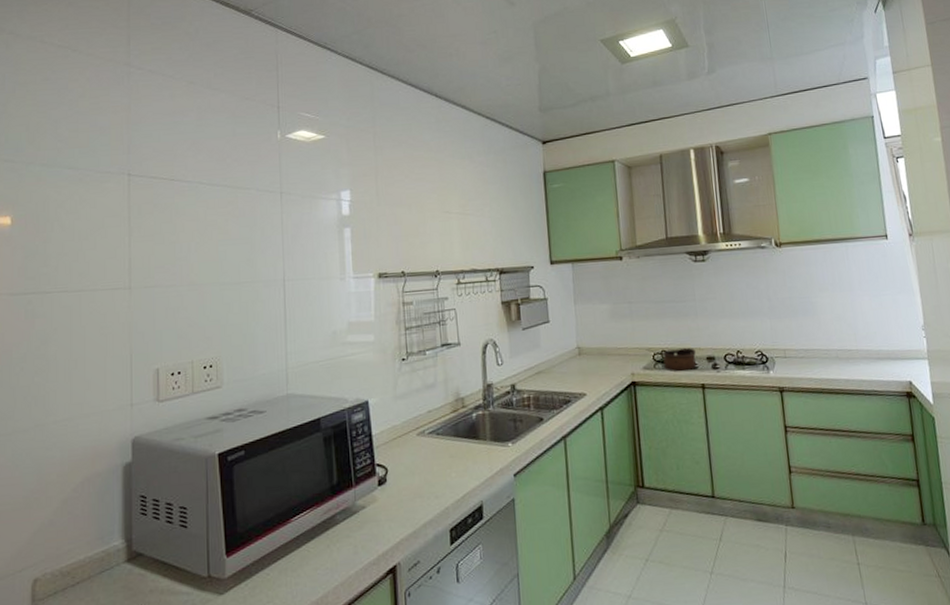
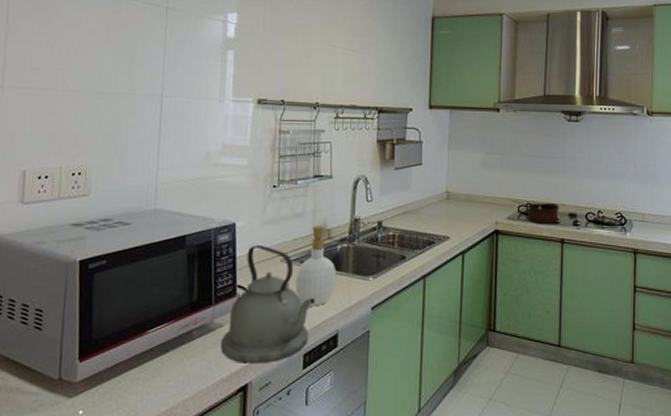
kettle: none [365,420,456,545] -> present [221,244,316,365]
soap bottle: none [434,394,475,479] -> present [296,225,337,307]

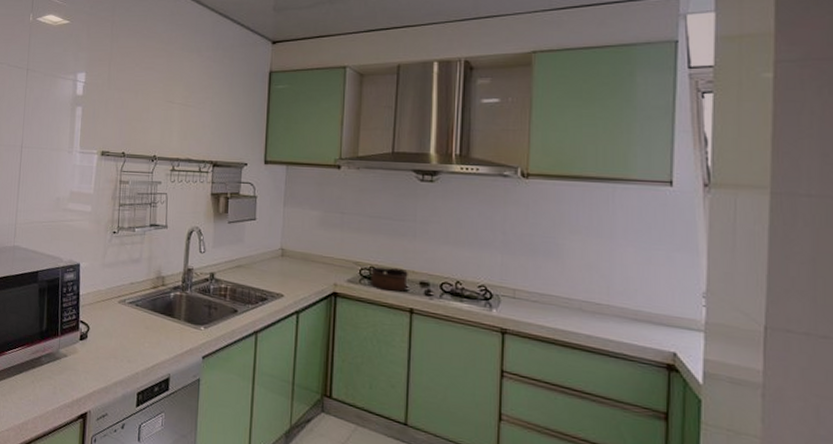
kettle: present [221,244,316,365] -> none [65,285,149,397]
soap bottle: present [296,225,337,307] -> none [131,271,169,349]

